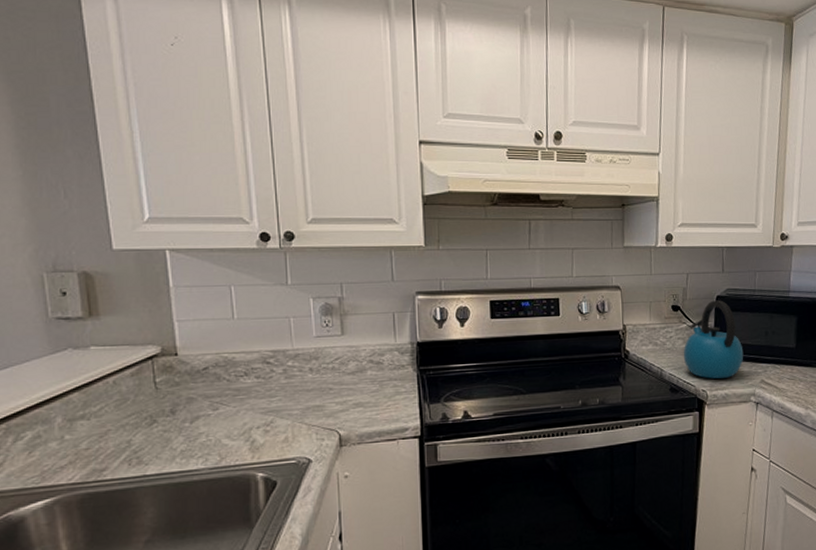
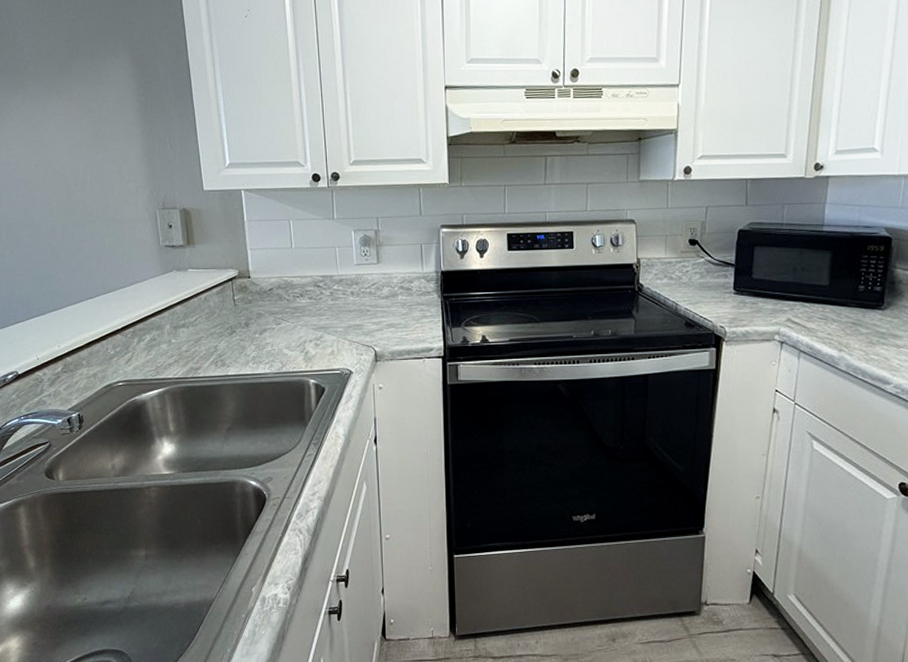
kettle: present [683,300,744,379] -> none [700,234,768,315]

